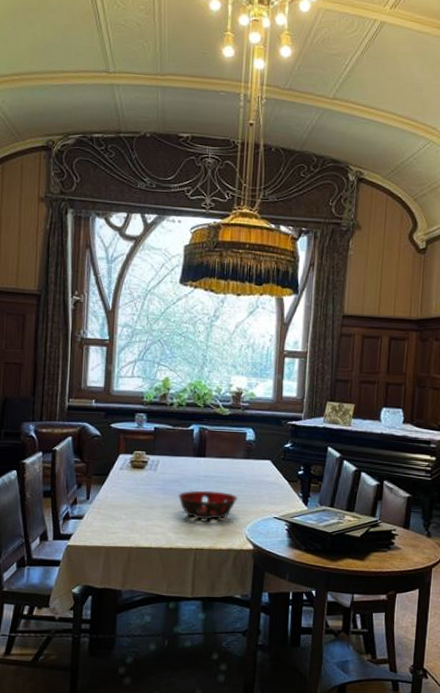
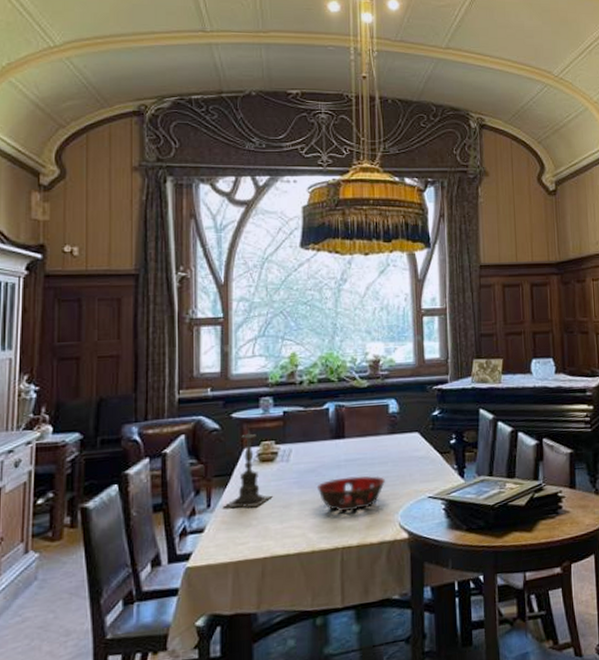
candle holder: none [99,435,141,505] -> present [222,425,273,508]

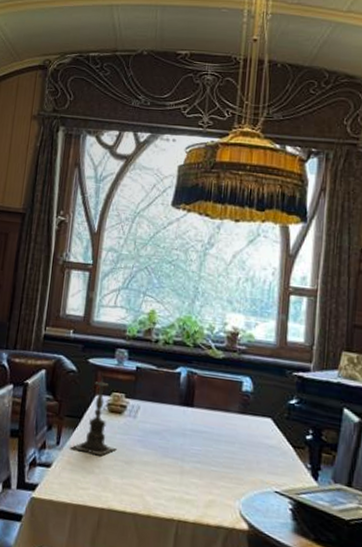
decorative bowl: present [316,475,385,512] -> none [159,446,230,486]

